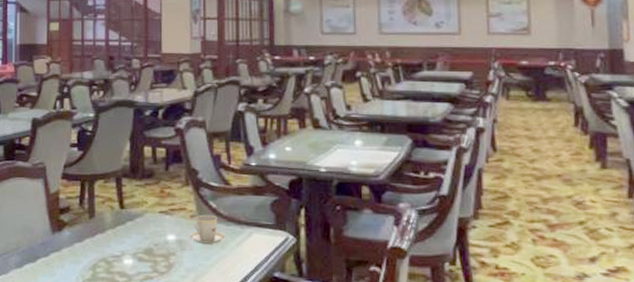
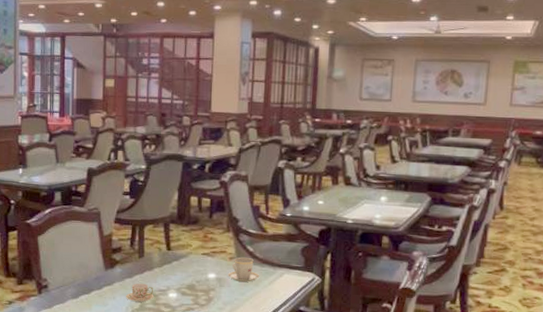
teacup: none [76,248,107,271] -> present [126,283,154,302]

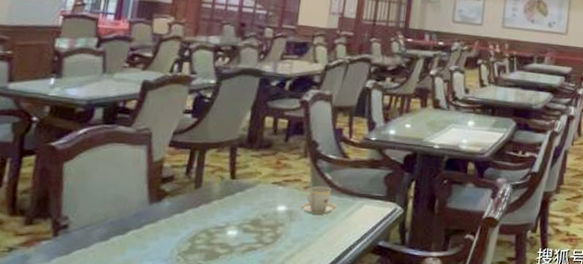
teacup: present [126,283,154,302] -> none [172,219,209,243]

